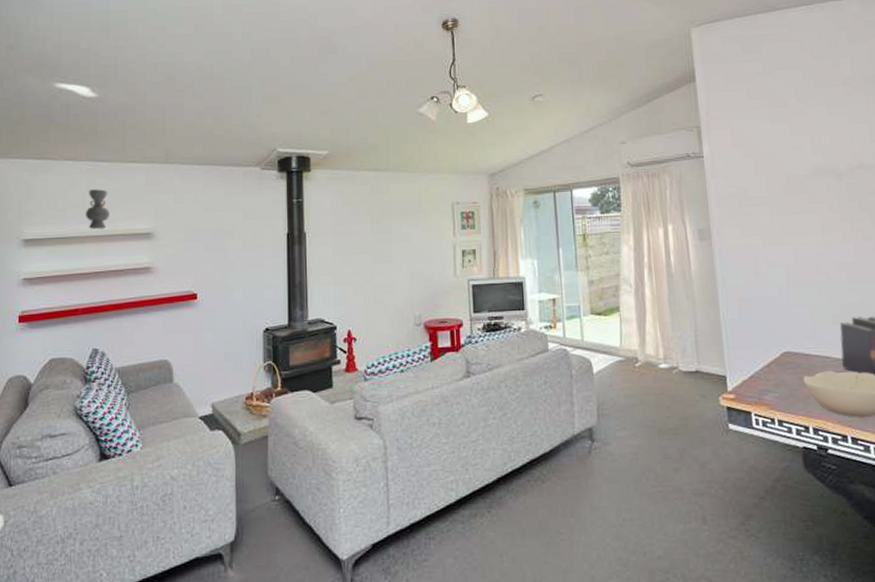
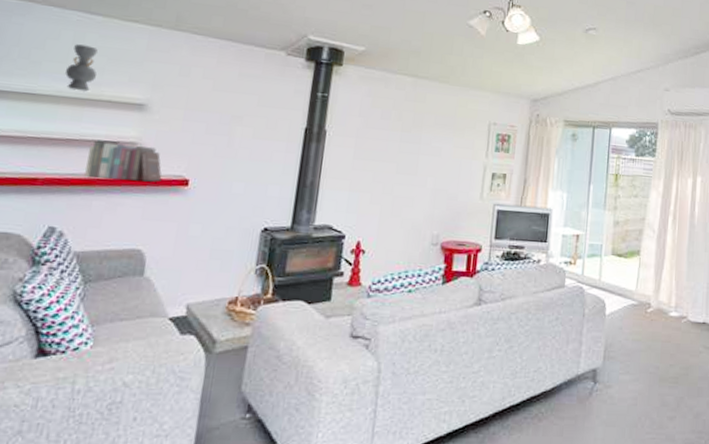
books: none [114,270,175,303] -> present [85,141,162,182]

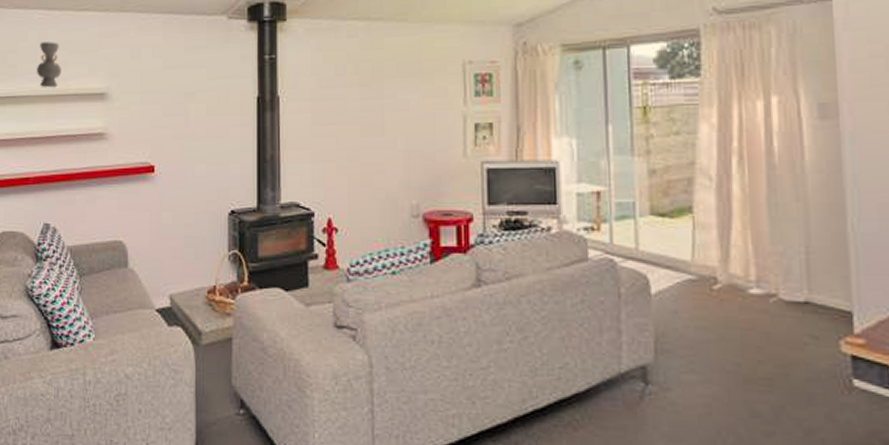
books: present [85,141,162,182] -> none [66,135,130,173]

